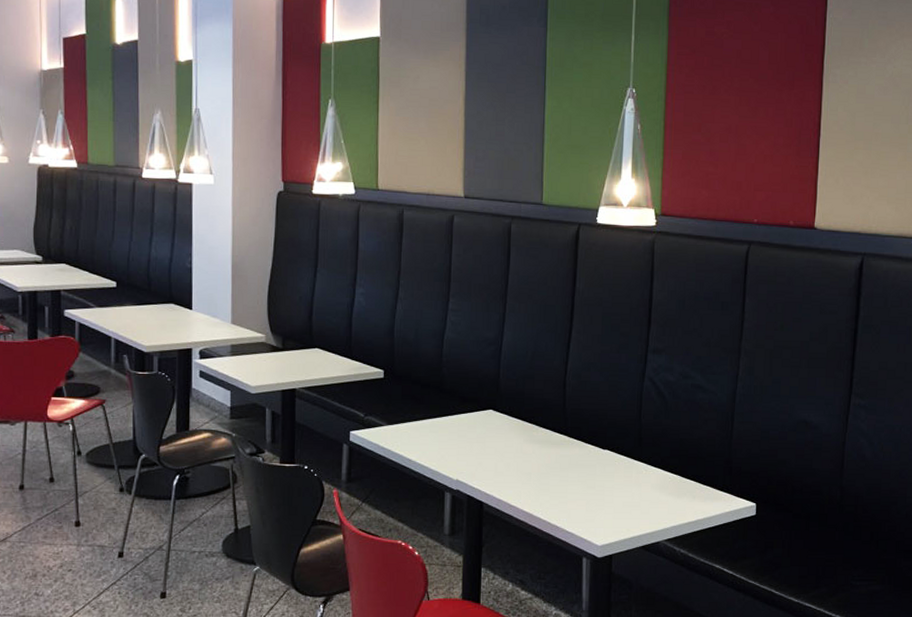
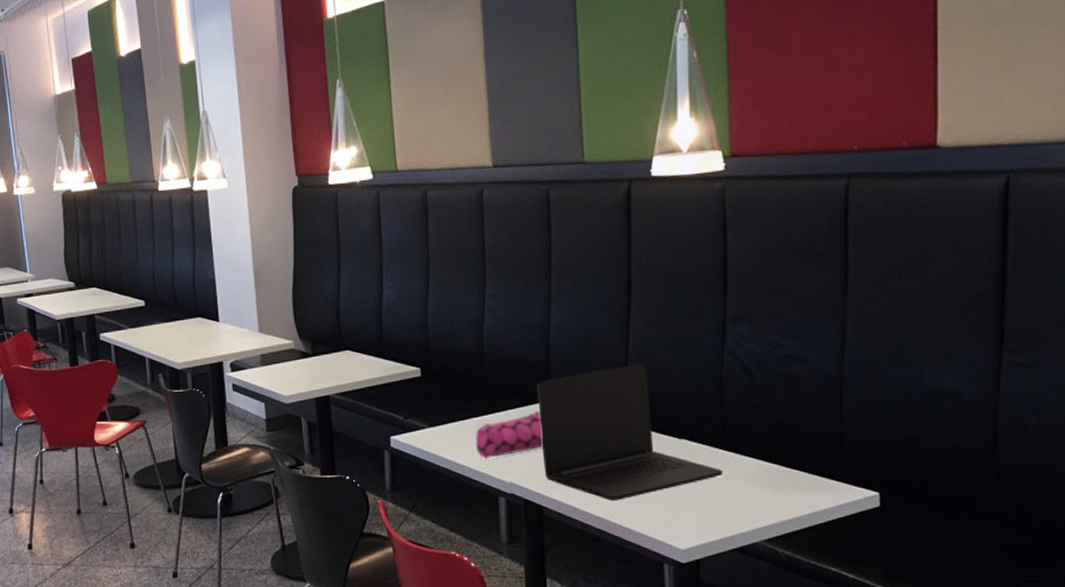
pencil case: none [428,417,489,457] -> present [474,411,543,458]
laptop: none [486,381,636,500] -> present [537,363,722,501]

